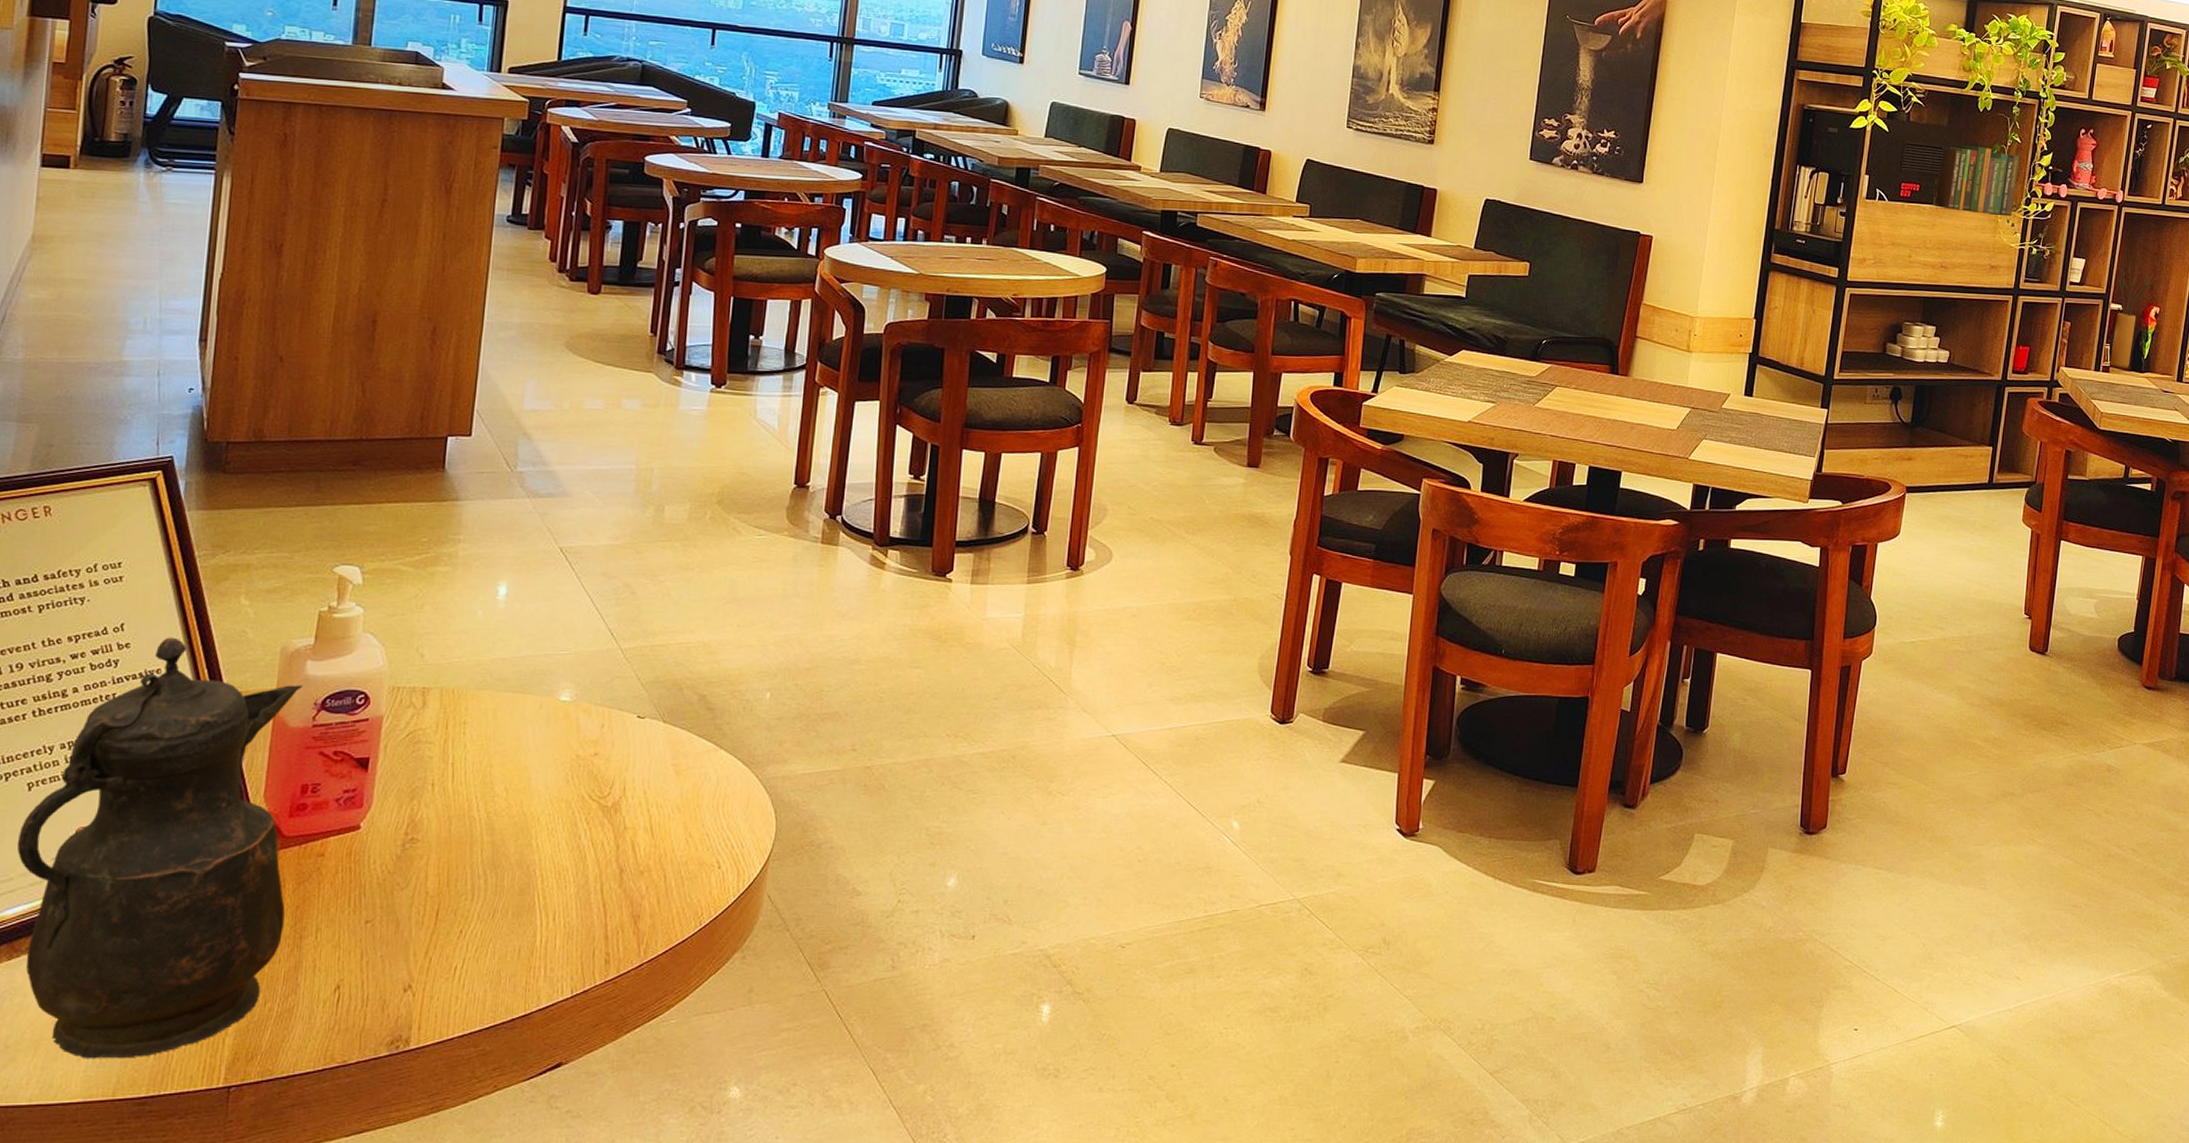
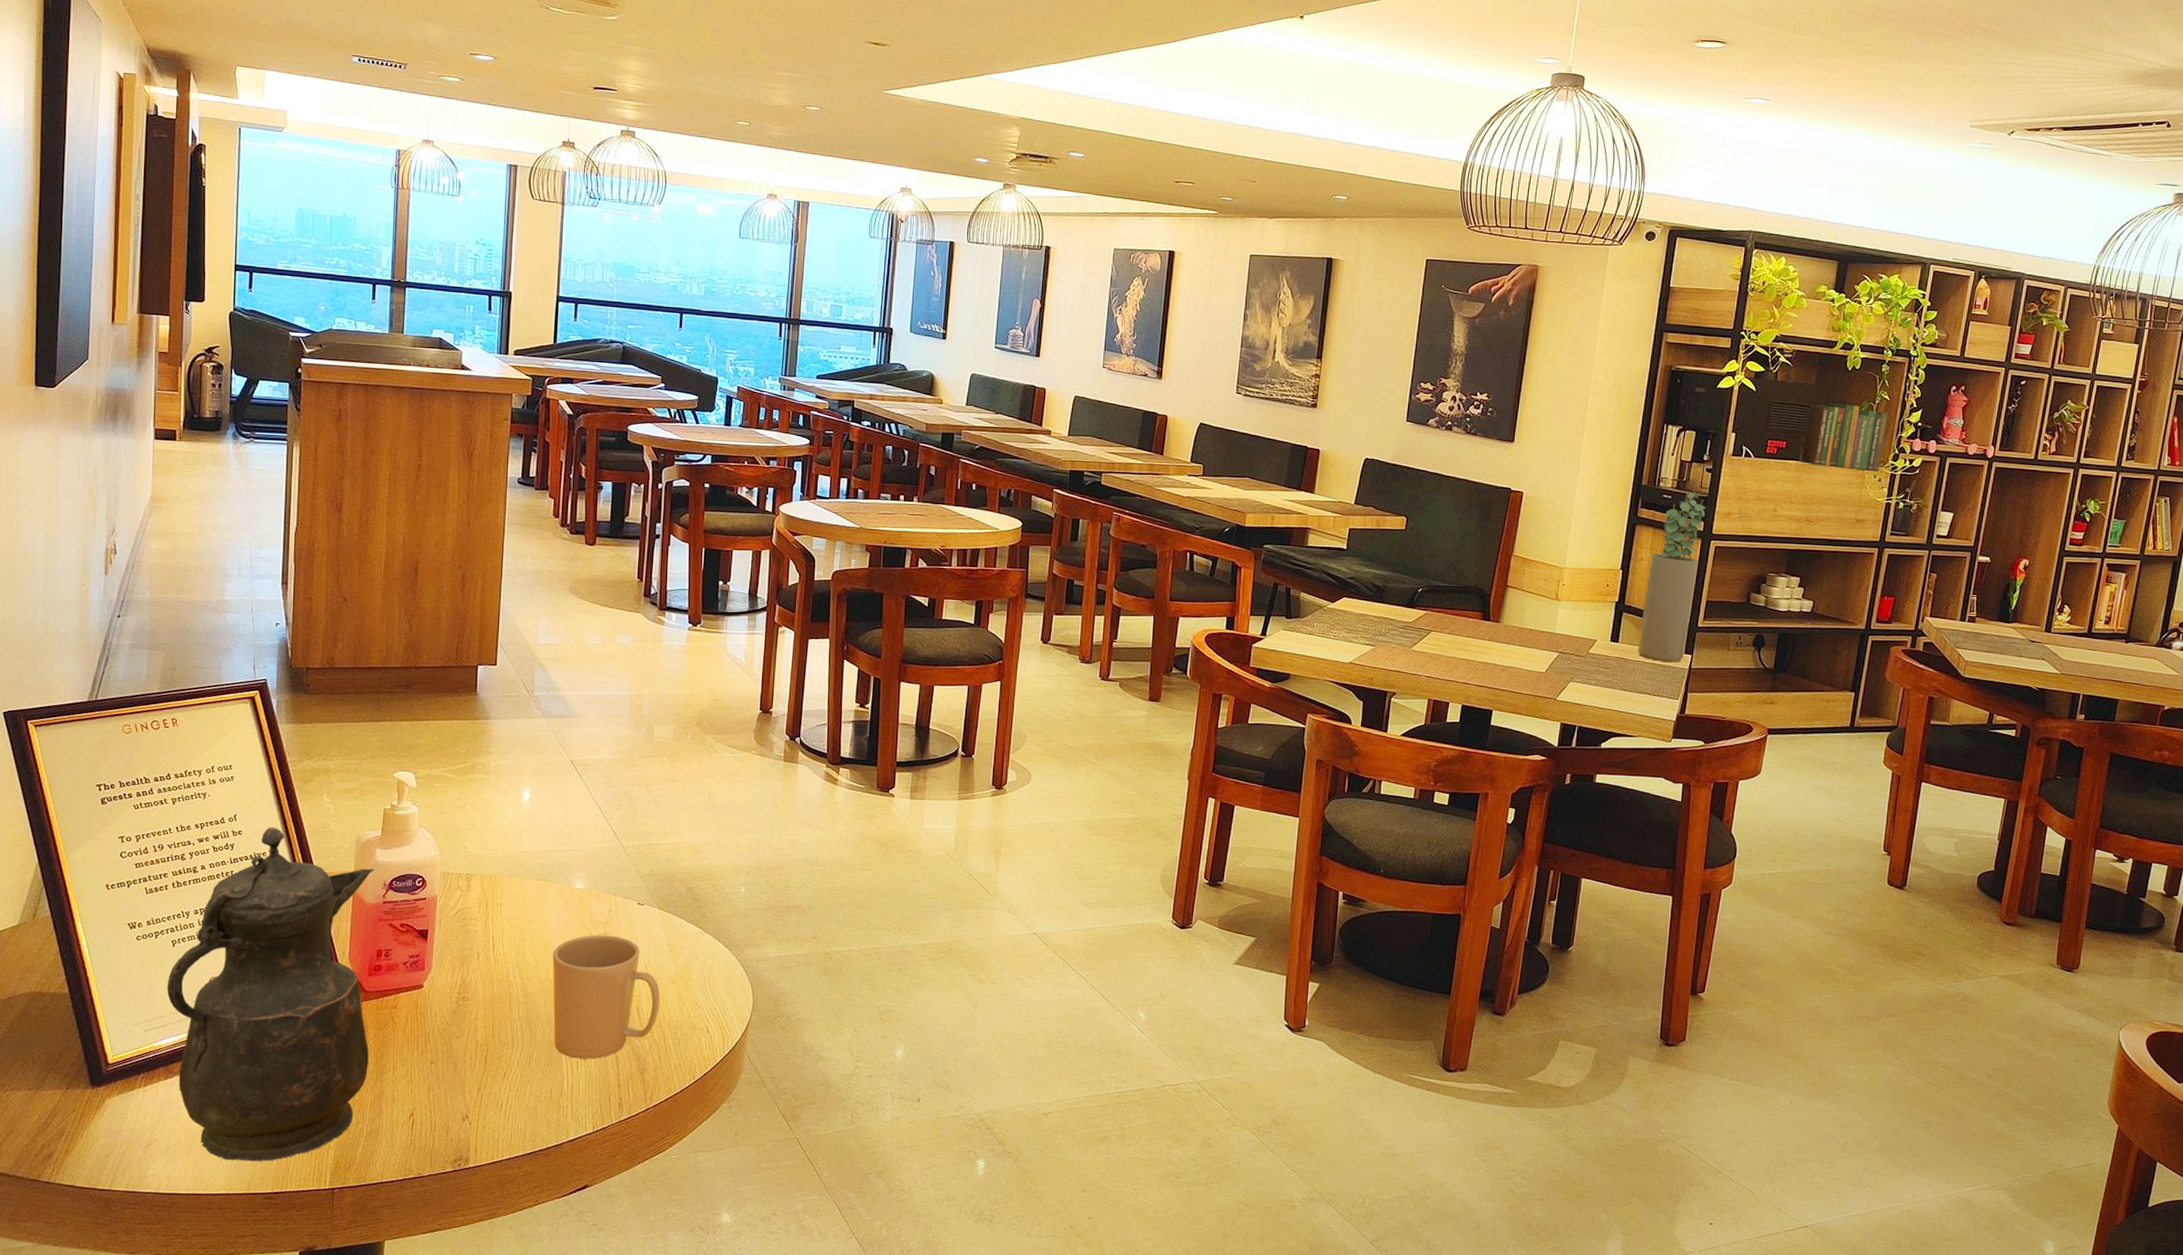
mug: none [525,756,662,908] -> present [552,935,661,1059]
vase: none [1772,229,1840,418] -> present [1638,485,1706,663]
vase: present [2110,266,2157,369] -> none [1976,519,2027,619]

